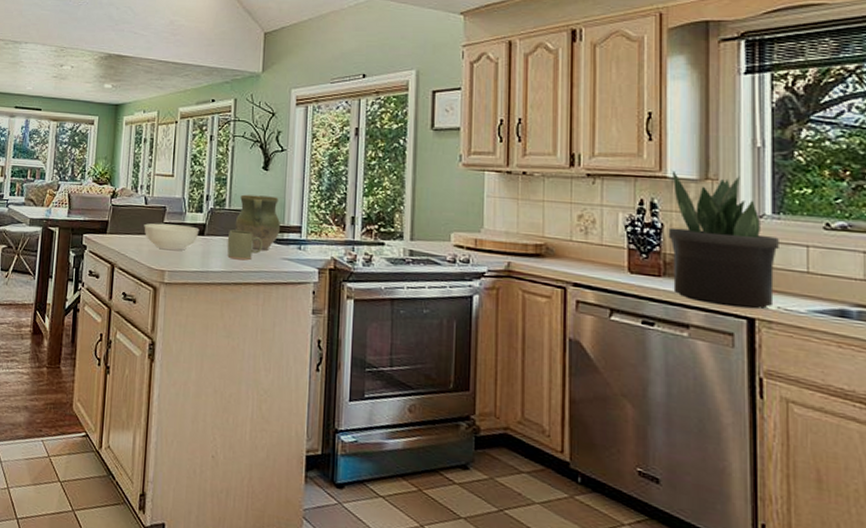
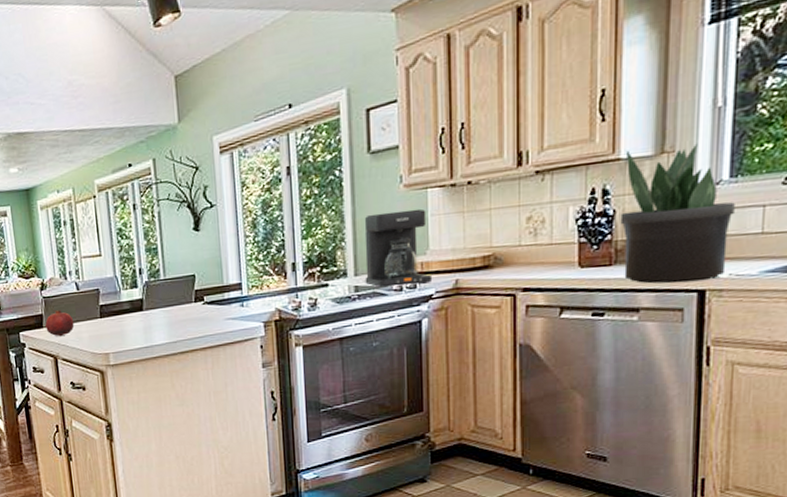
fruit: none [109,220,137,246] -> present [45,310,75,337]
bowl: present [144,223,200,251] -> none [79,303,138,333]
mug: present [227,229,263,261] -> none [167,297,204,329]
ceramic jug: present [234,194,280,251] -> none [172,257,220,317]
coffee maker: none [420,185,486,261] -> present [364,208,433,288]

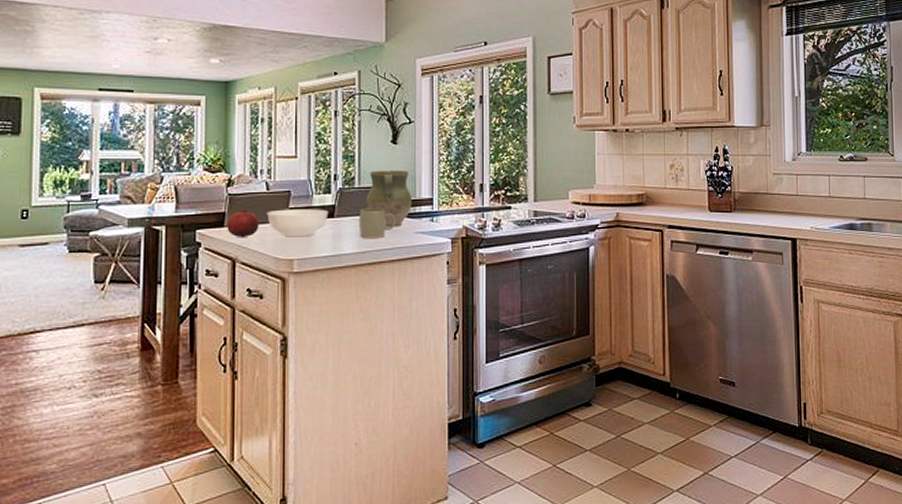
bowl: none [79,303,138,333] -> present [267,209,329,237]
mug: none [167,297,204,329] -> present [358,208,395,239]
ceramic jug: none [172,257,220,317] -> present [366,170,412,228]
coffee maker: present [364,208,433,288] -> none [542,147,599,214]
planter: present [620,143,735,284] -> none [736,120,811,231]

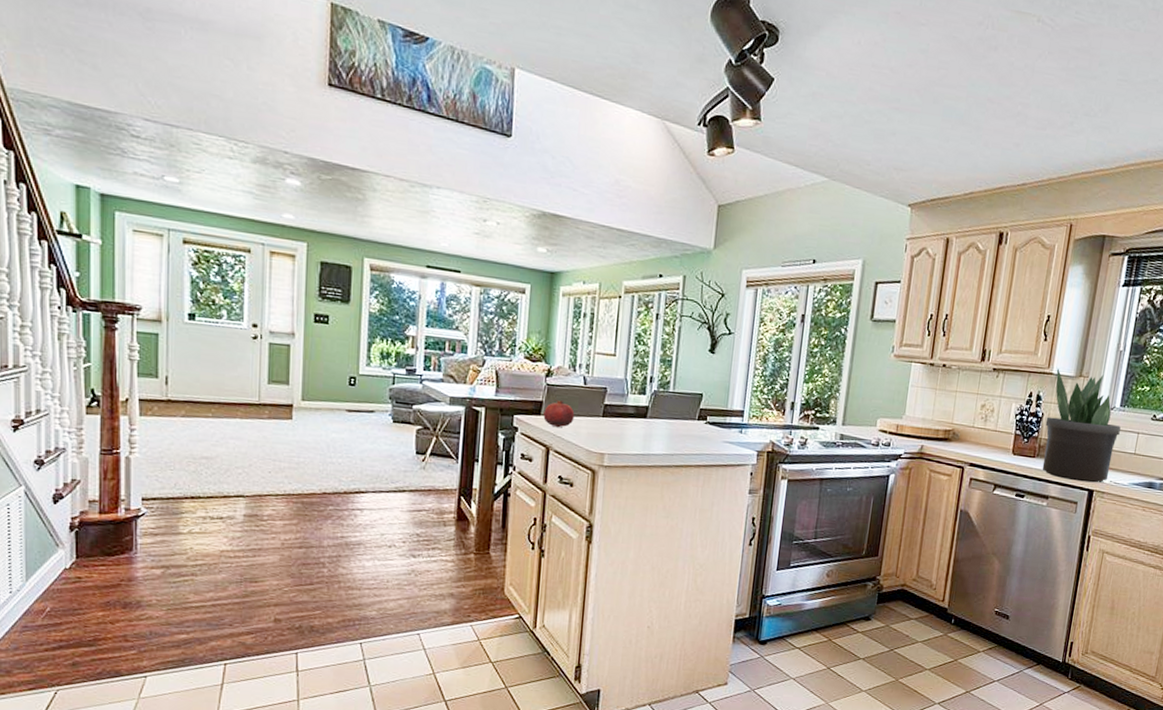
bowl: present [267,209,329,237] -> none [582,404,642,434]
mug: present [358,208,395,239] -> none [669,412,705,444]
ceramic jug: present [366,170,412,228] -> none [678,377,724,434]
planter: none [736,120,811,231] -> present [1042,368,1121,483]

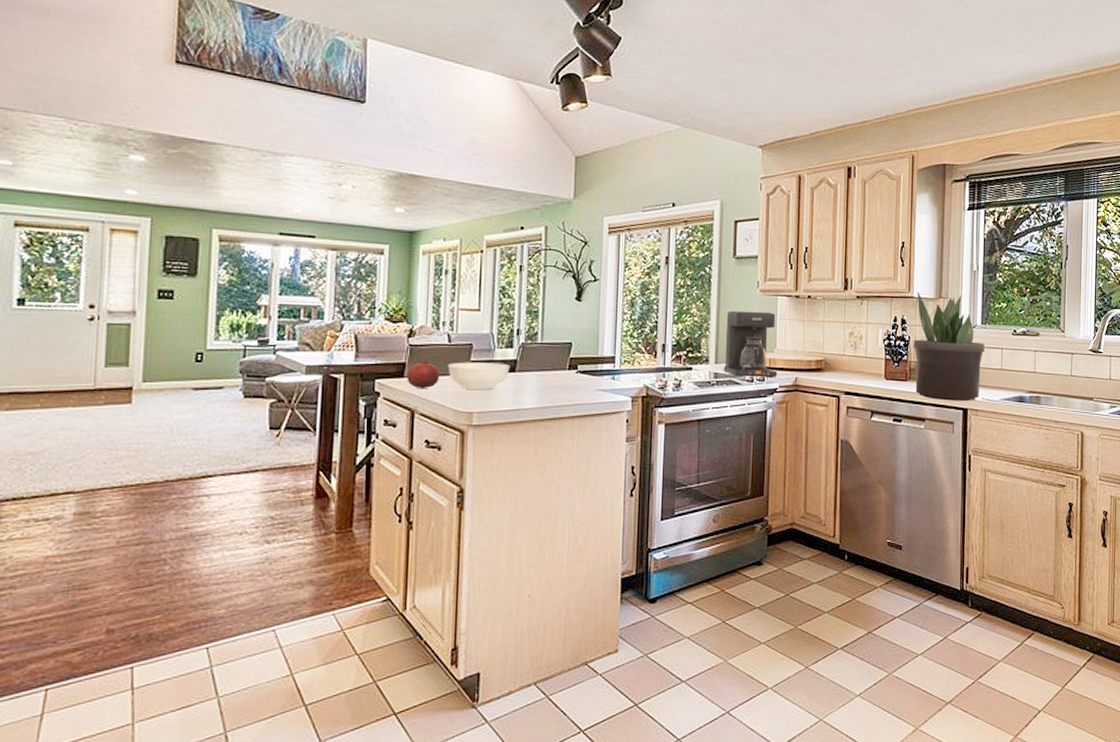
bowl: none [582,404,642,434] -> present [447,362,510,391]
coffee maker: none [849,373,908,444] -> present [723,310,778,378]

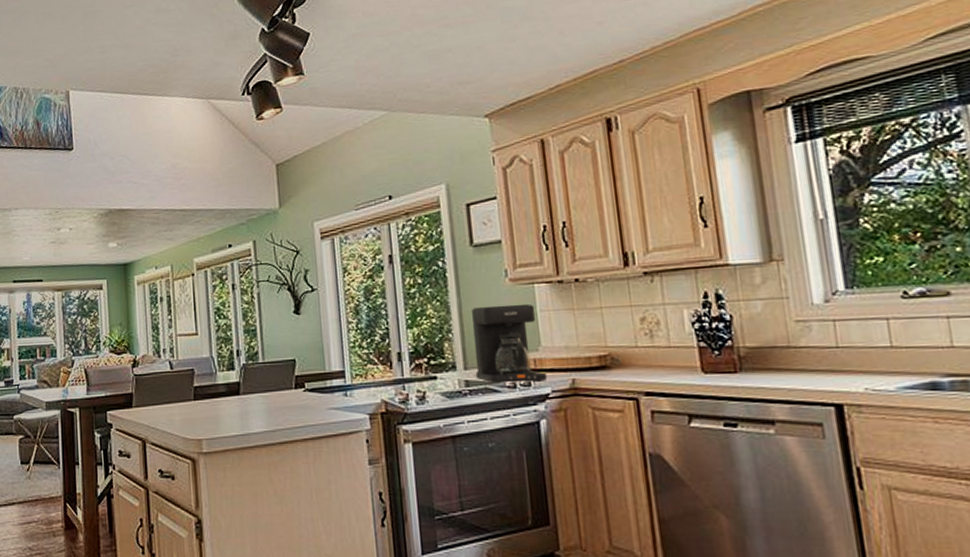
fruit: present [407,361,440,389] -> none [135,390,166,419]
bowl: present [447,362,510,391] -> none [172,386,234,417]
planter: present [913,291,985,401] -> none [733,253,860,396]

